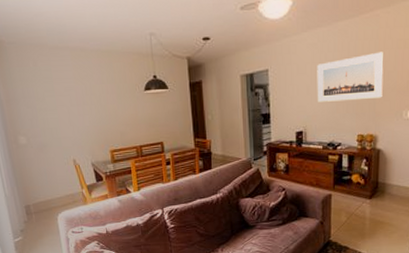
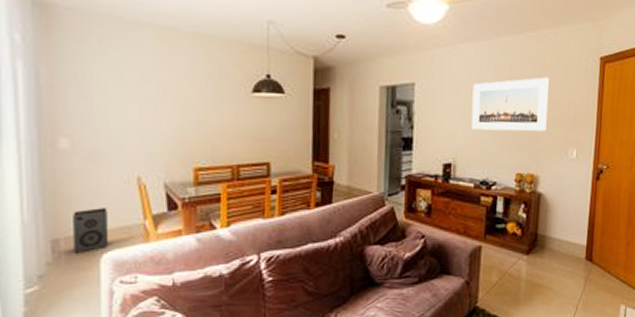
speaker: none [36,183,62,214] -> present [73,208,109,253]

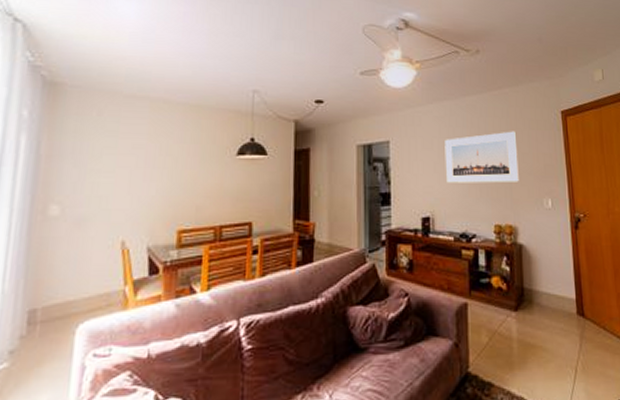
speaker: present [73,208,109,253] -> none [49,275,89,324]

